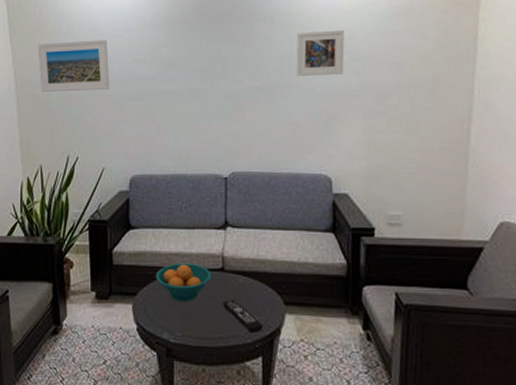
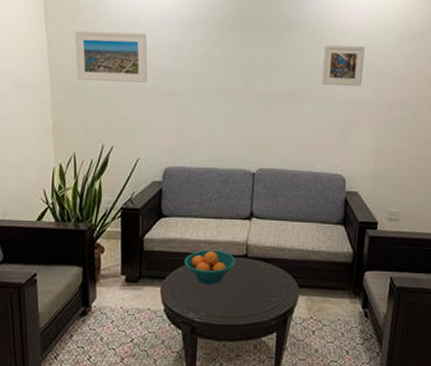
remote control: present [223,300,264,333] -> none [245,283,280,312]

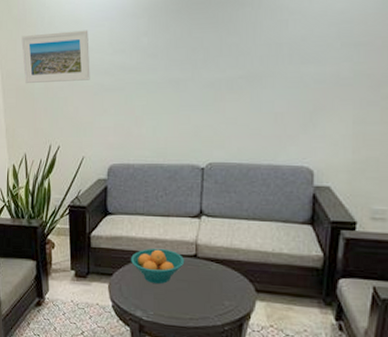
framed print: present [322,45,365,86] -> none [283,12,339,64]

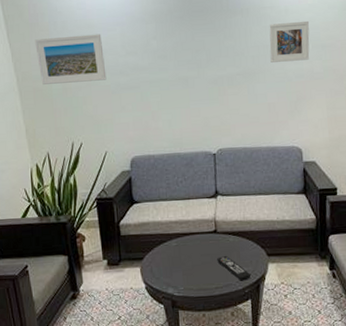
fruit bowl: present [131,248,185,285] -> none [159,228,207,262]
remote control: none [195,285,234,316] -> present [217,256,252,281]
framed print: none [283,12,339,64] -> present [269,20,310,63]

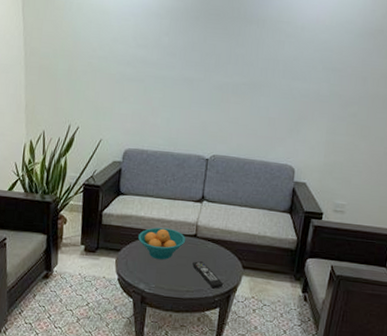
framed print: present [35,34,107,85] -> none [48,17,115,69]
fruit bowl: none [159,228,207,262] -> present [138,227,186,260]
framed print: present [269,20,310,63] -> none [278,39,323,81]

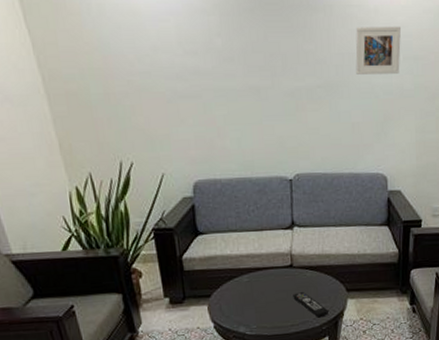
fruit bowl: present [138,227,186,260] -> none [228,262,282,299]
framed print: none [278,39,323,81] -> present [355,26,401,74]

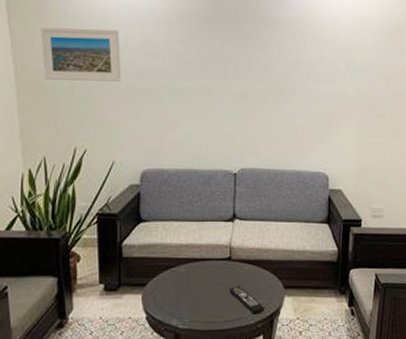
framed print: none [62,24,160,87] -> present [40,27,121,82]
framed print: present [355,26,401,74] -> none [302,41,344,83]

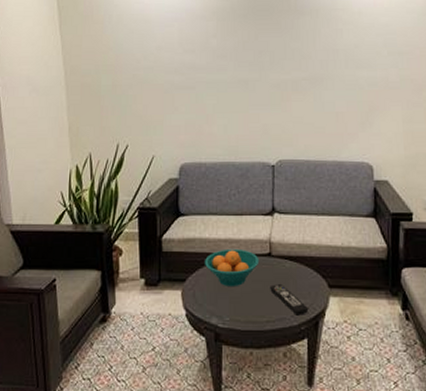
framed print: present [40,27,121,82] -> none [87,29,160,80]
fruit bowl: none [166,253,220,290] -> present [205,248,260,287]

